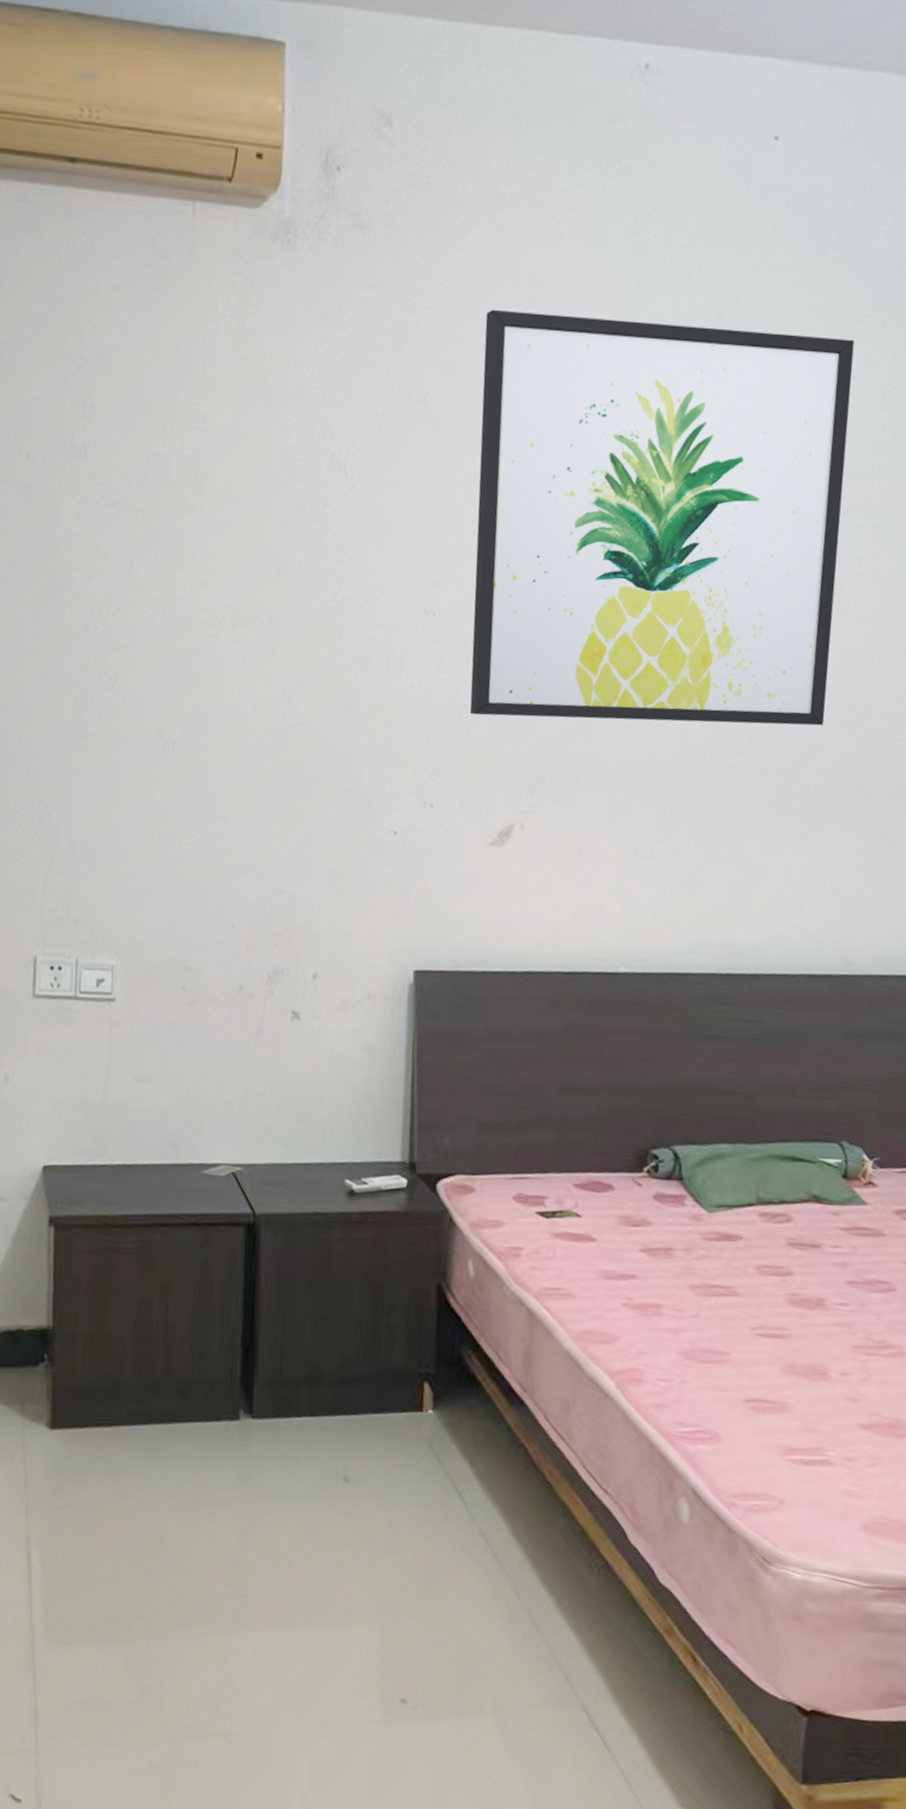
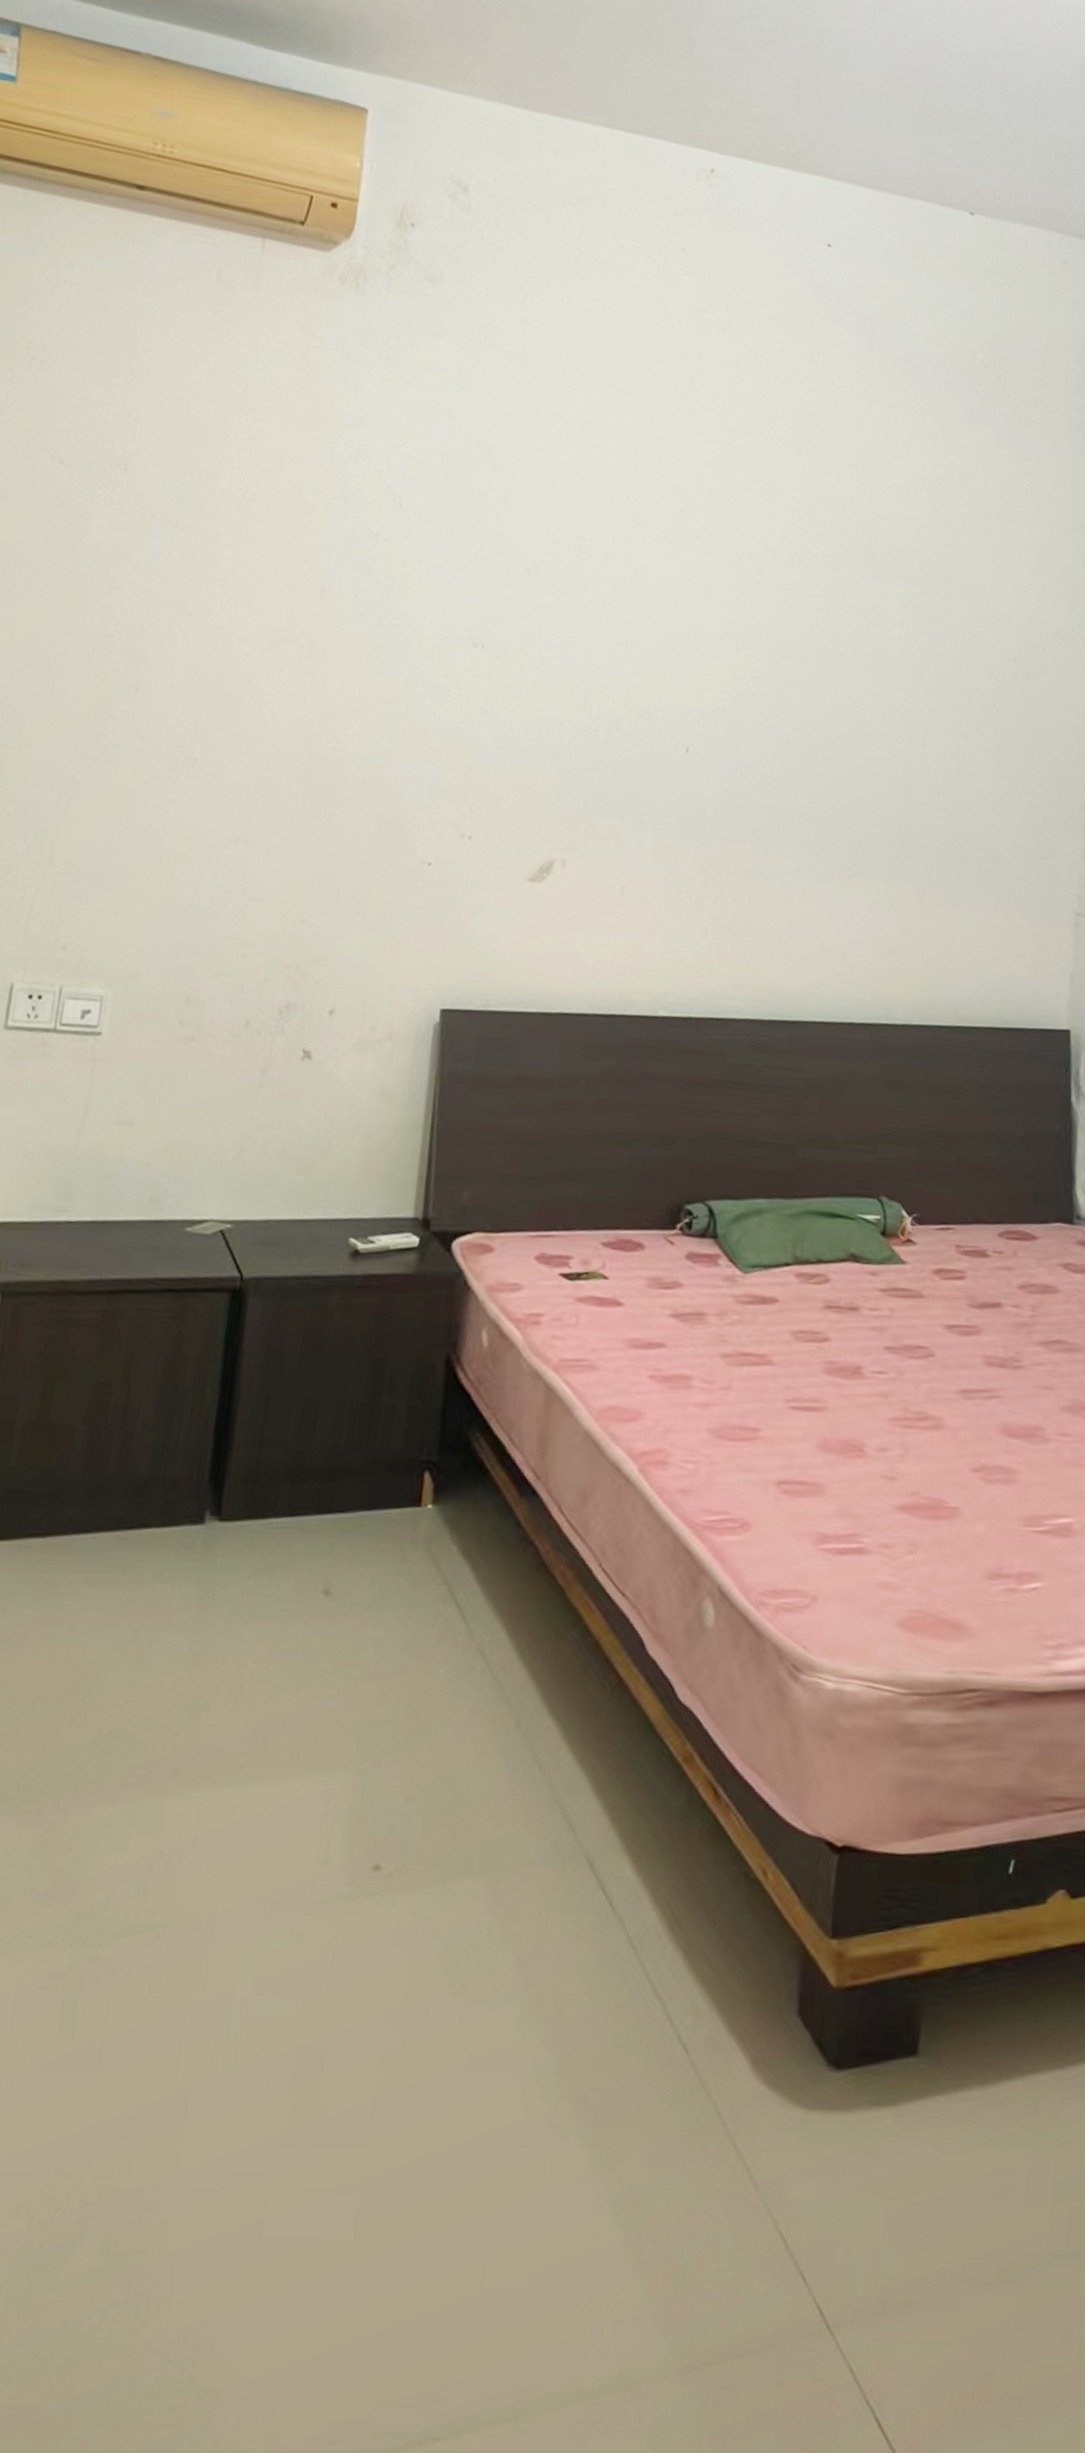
wall art: present [469,309,855,726] -> none [514,366,898,778]

